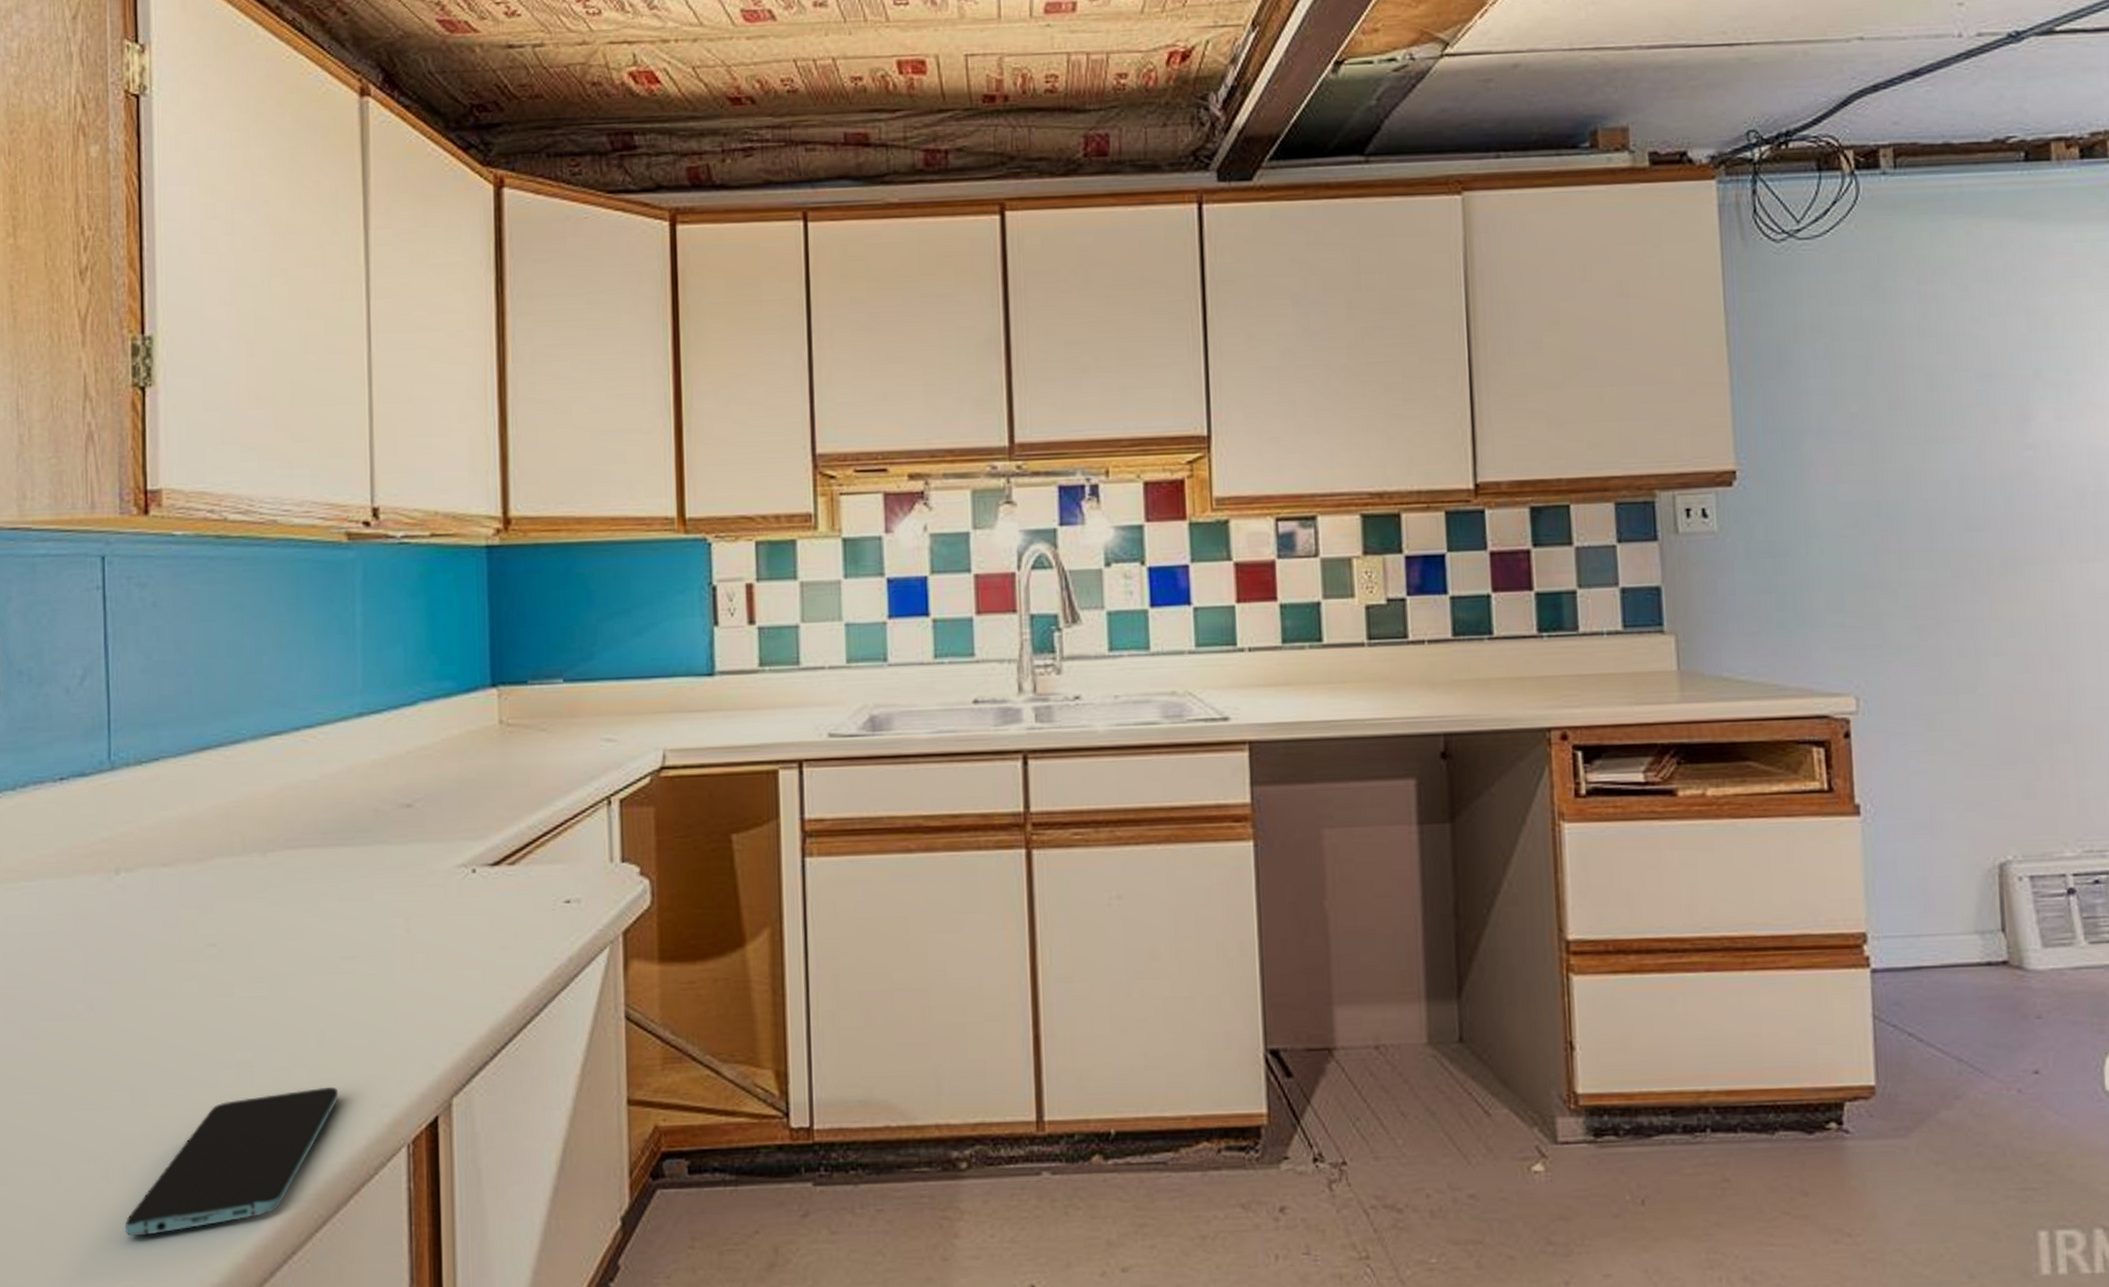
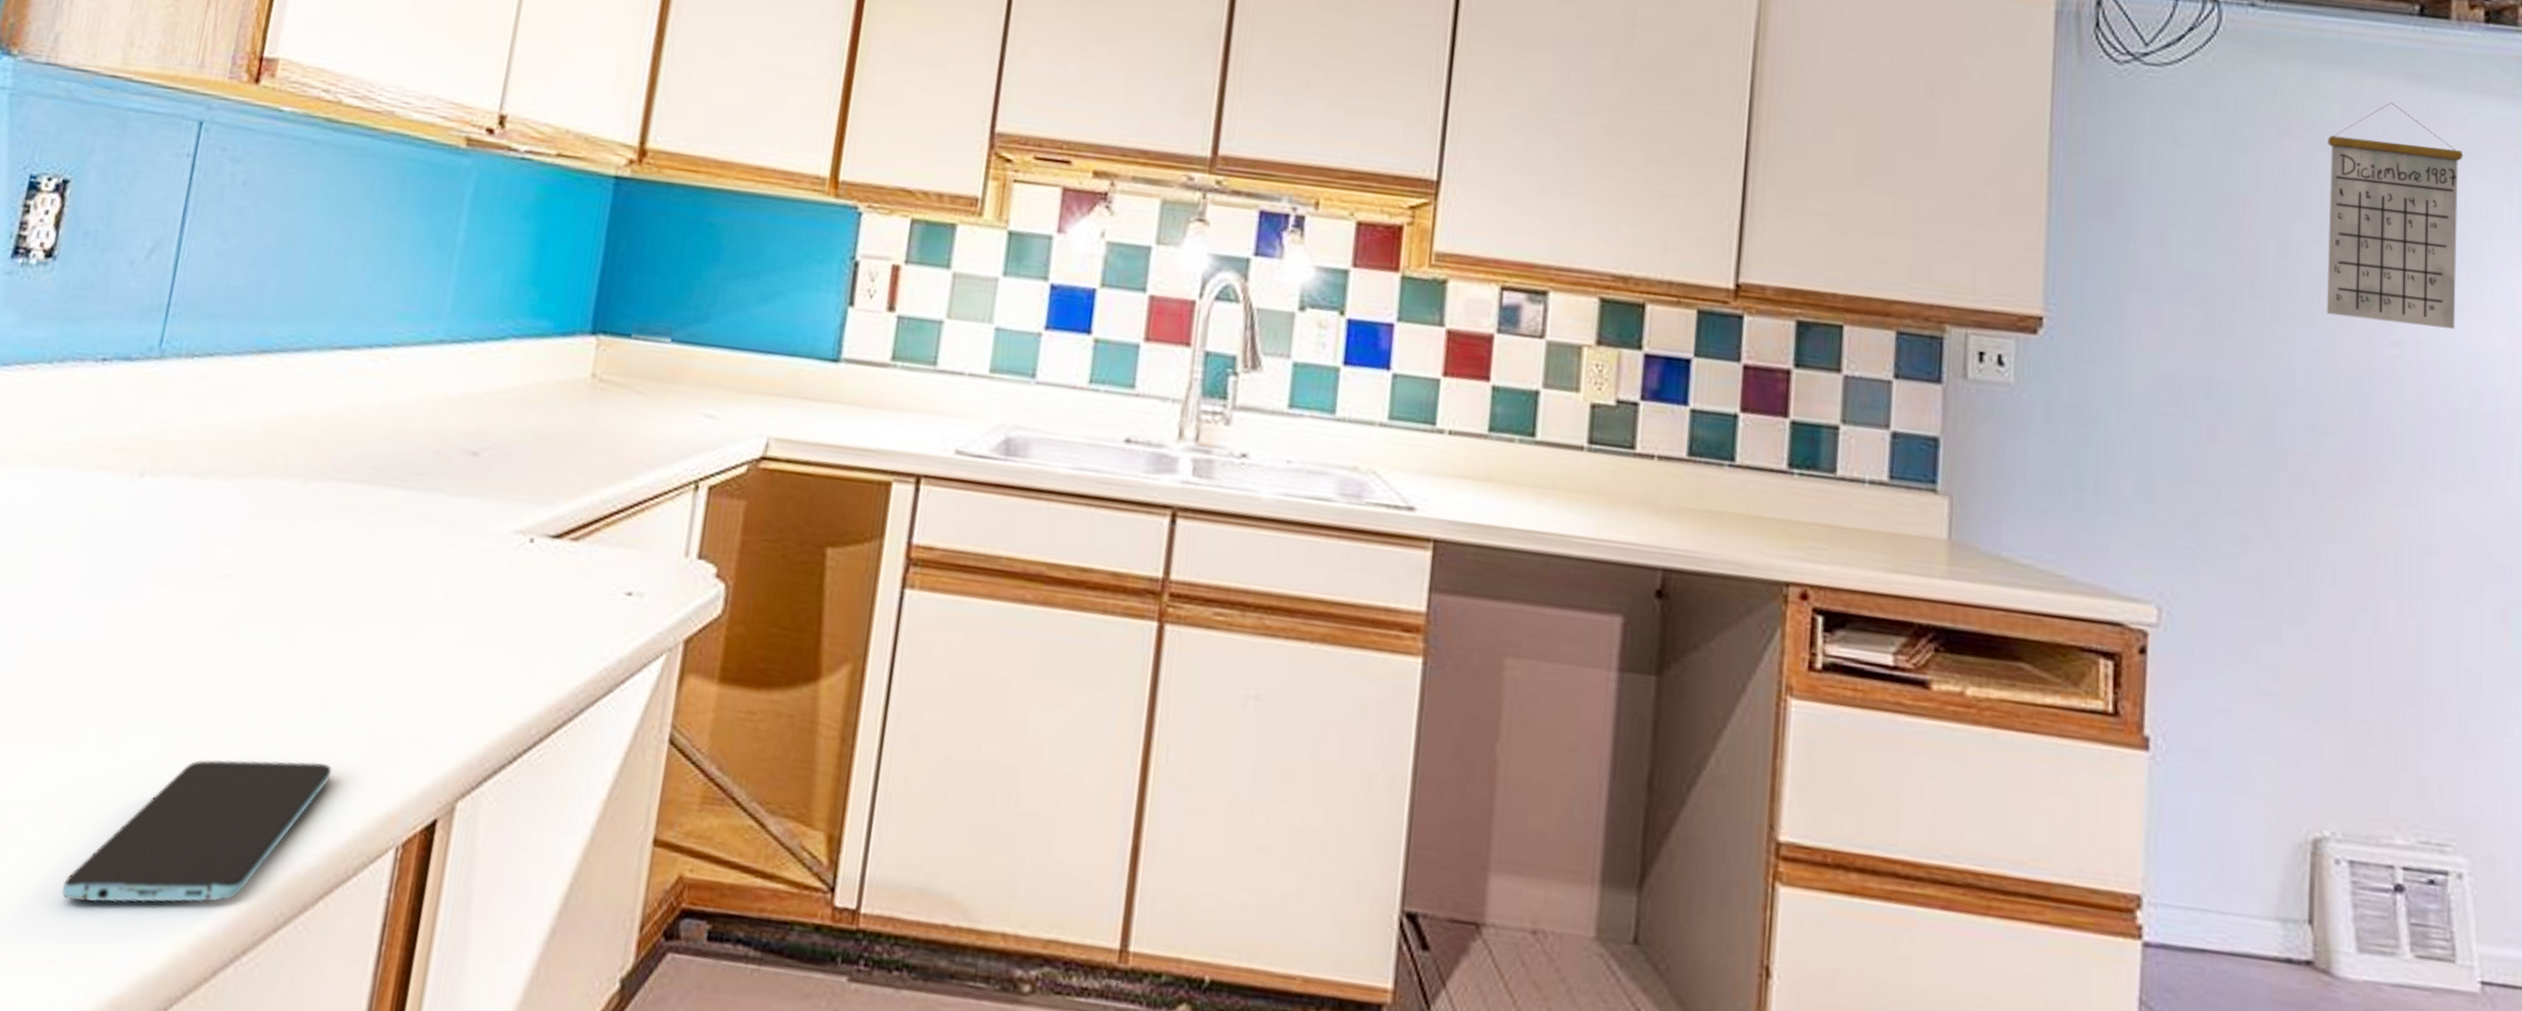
calendar: none [1958,240,2077,430] -> present [2327,102,2464,329]

